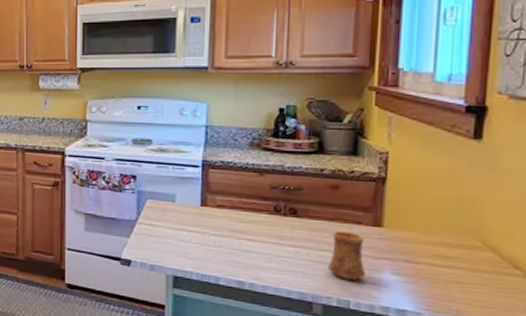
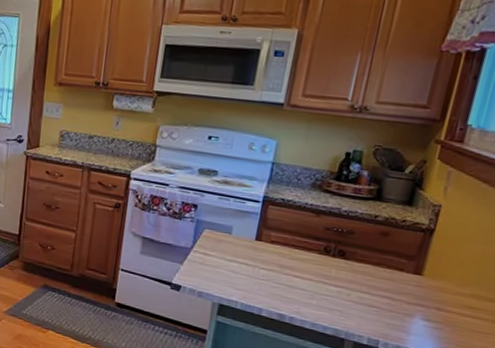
cup: present [328,230,366,281] -> none [364,275,403,323]

